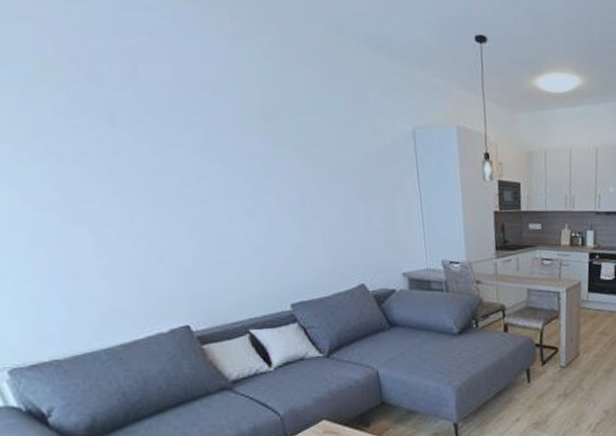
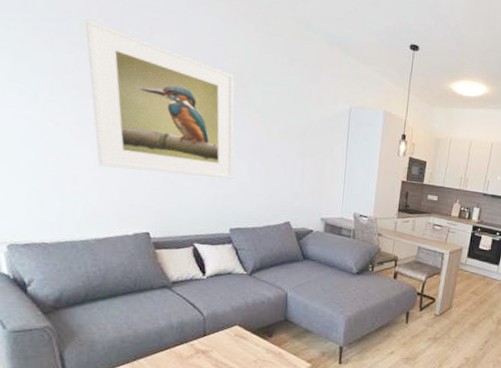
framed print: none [40,60,282,252] -> present [85,19,235,179]

